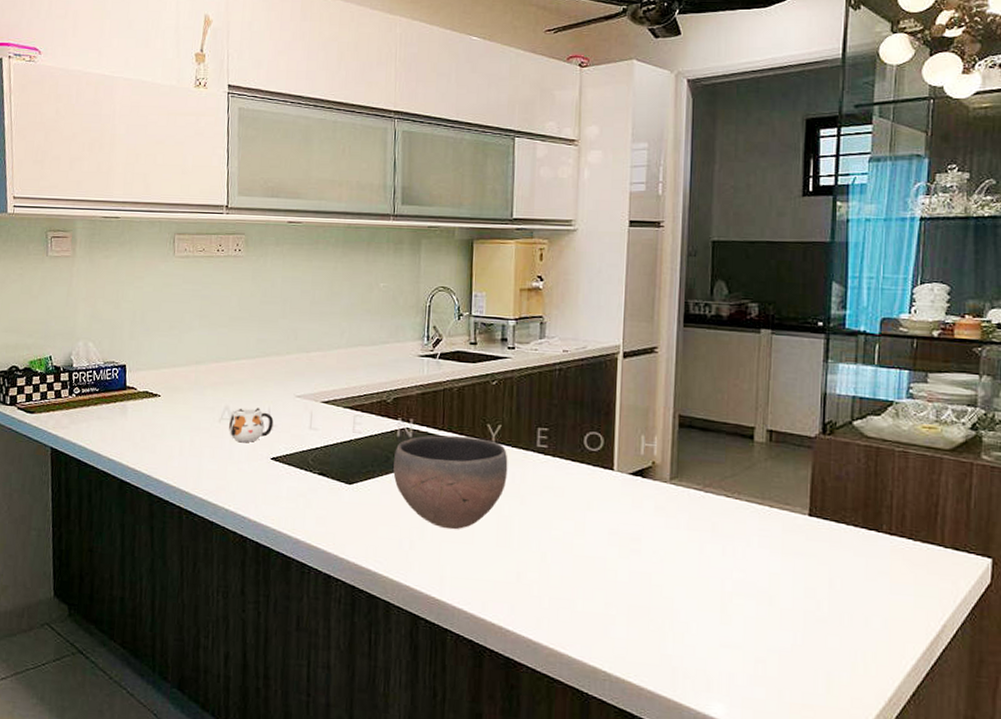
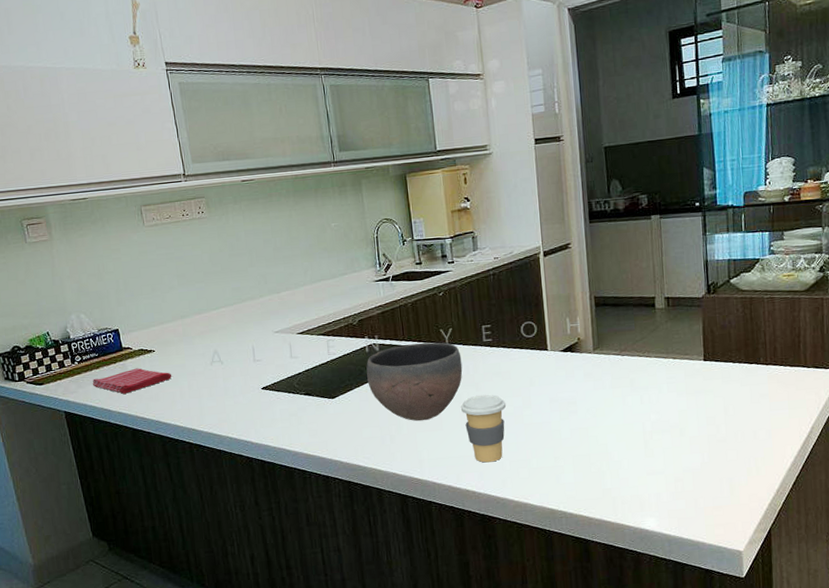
dish towel: none [86,411,175,439] -> present [92,368,172,394]
mug: present [229,408,274,442] -> none [219,347,259,379]
coffee cup: none [498,510,555,595] -> present [460,394,507,463]

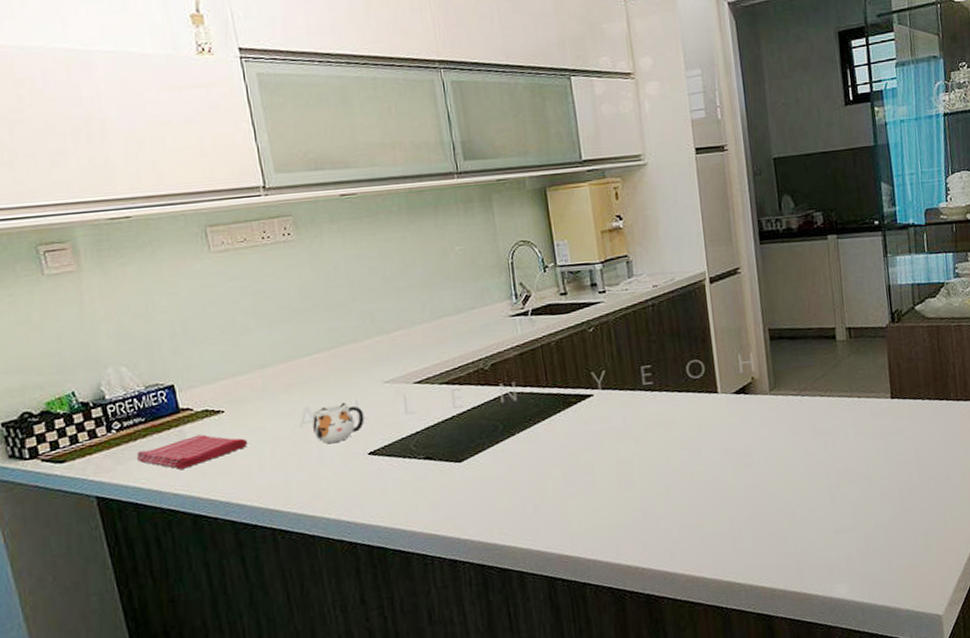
mug: none [219,347,259,379] -> present [312,402,365,443]
bowl: present [366,342,463,421] -> none [501,387,620,485]
coffee cup: present [460,394,507,463] -> none [617,448,672,531]

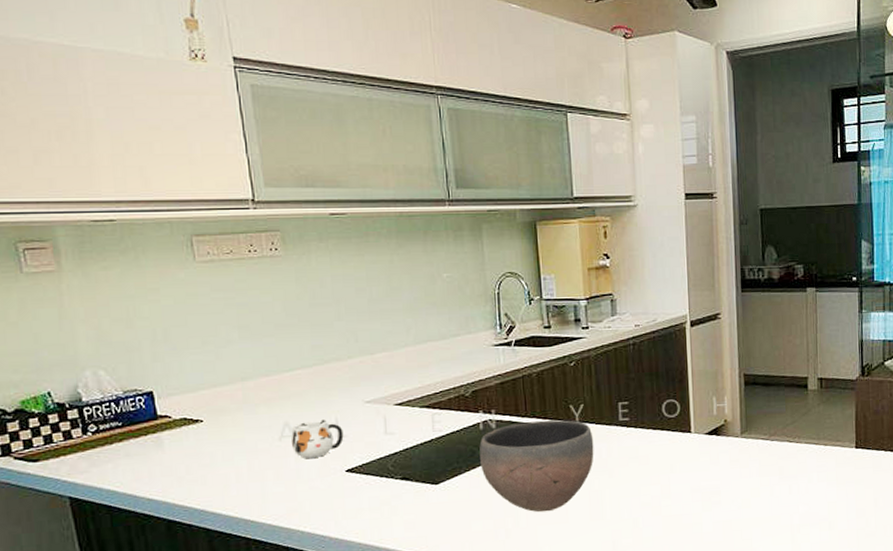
dish towel: present [136,434,248,470] -> none [111,442,226,475]
bowl: none [501,387,620,485] -> present [479,419,594,512]

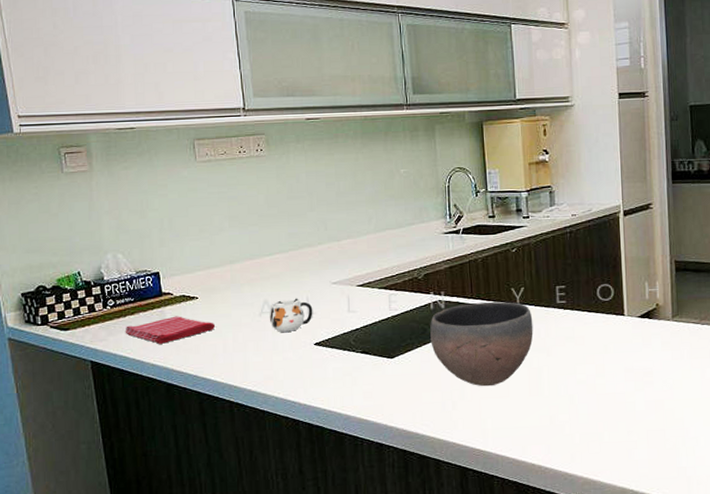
dish towel: none [111,442,226,475] -> present [125,316,216,344]

